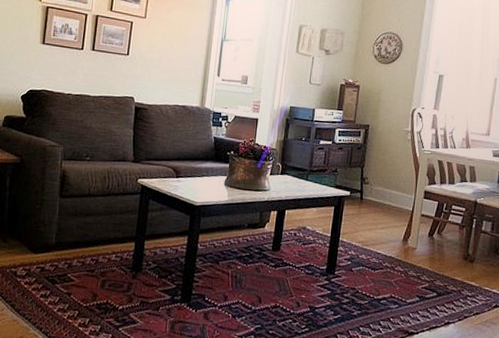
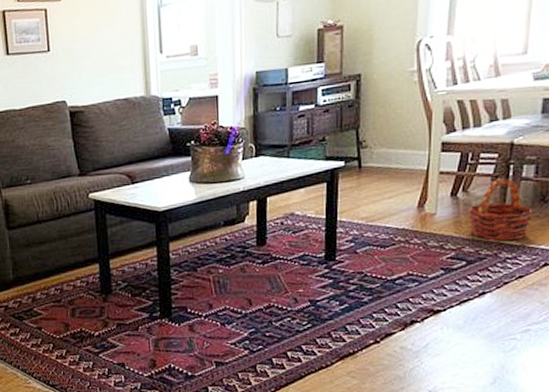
basket: none [440,228,489,281] -> present [469,178,533,241]

